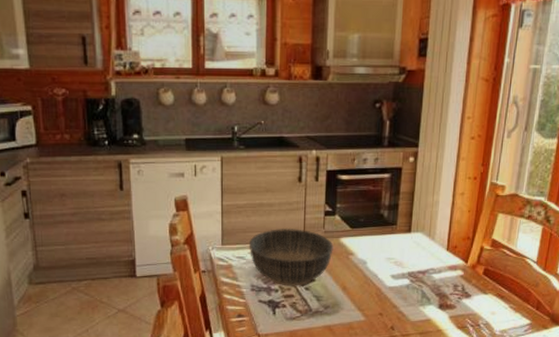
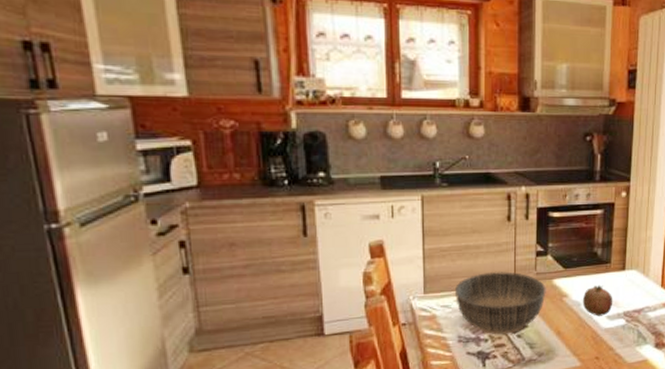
fruit: none [367,245,398,275] -> present [582,284,613,317]

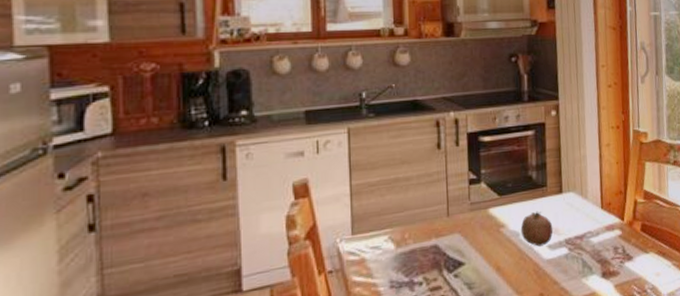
bowl: present [454,272,546,335] -> none [384,204,482,277]

